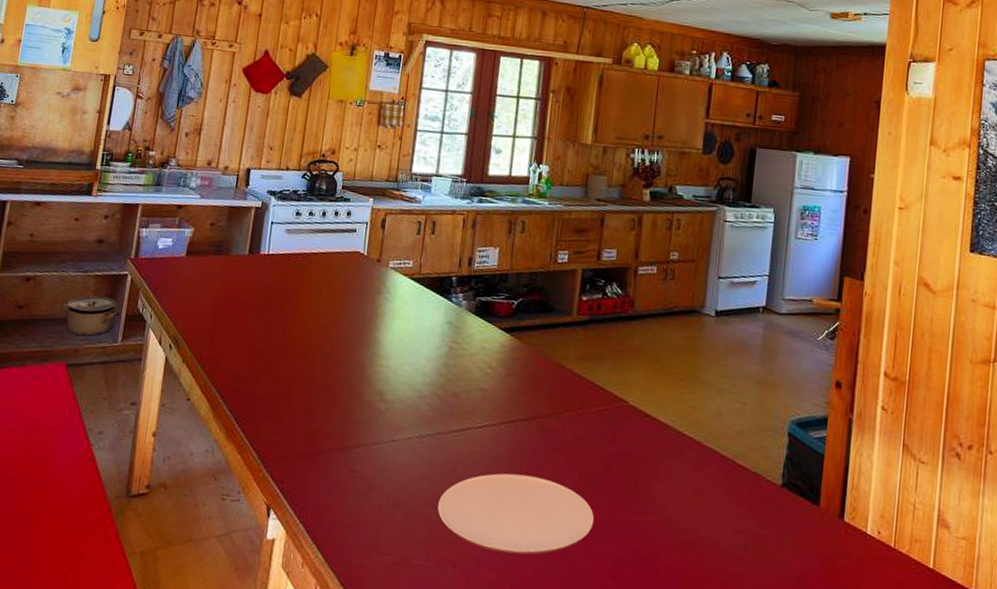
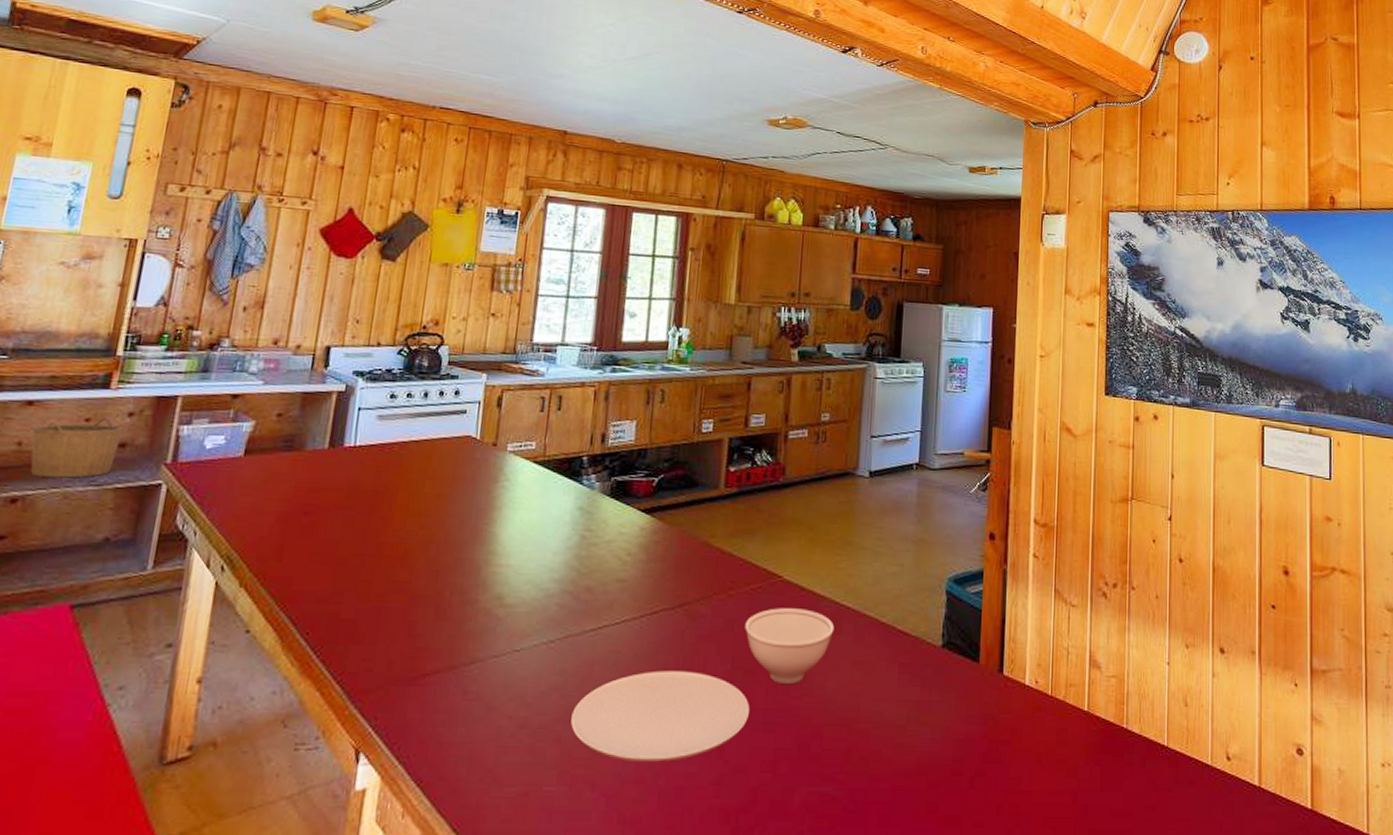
basket: none [39,219,101,265] -> present [30,418,123,478]
saucepan: present [61,296,121,337] -> none [63,514,153,567]
bowl: none [592,430,676,502] -> present [745,608,835,684]

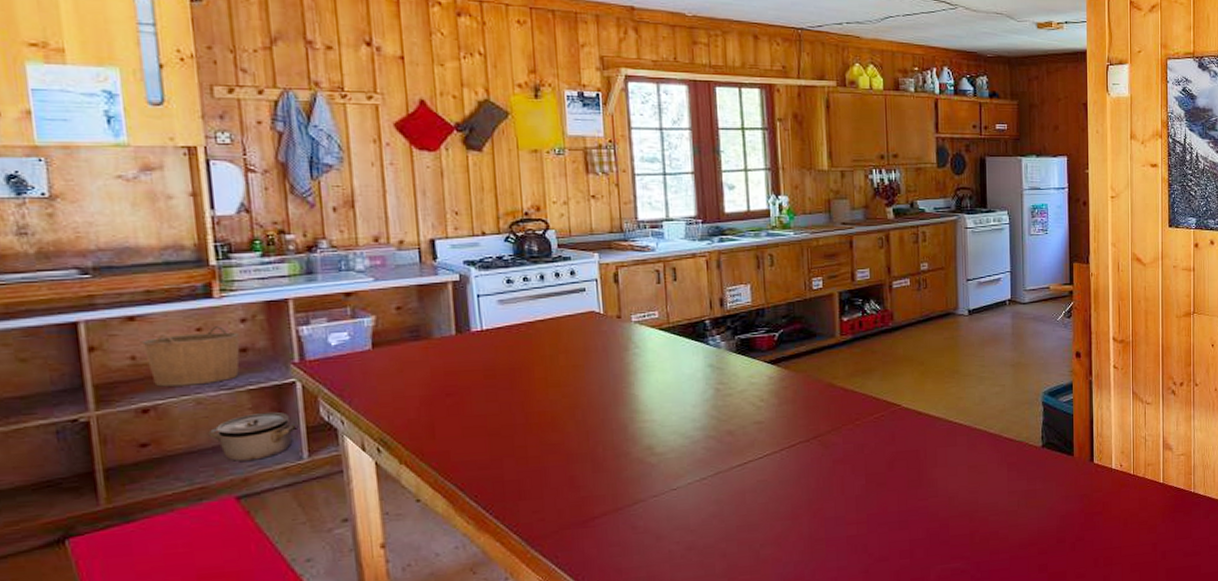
saucepan: none [63,514,153,567] -> present [207,412,299,462]
plate: present [571,670,749,762] -> none [732,489,885,564]
bowl: present [745,608,835,684] -> none [873,429,951,490]

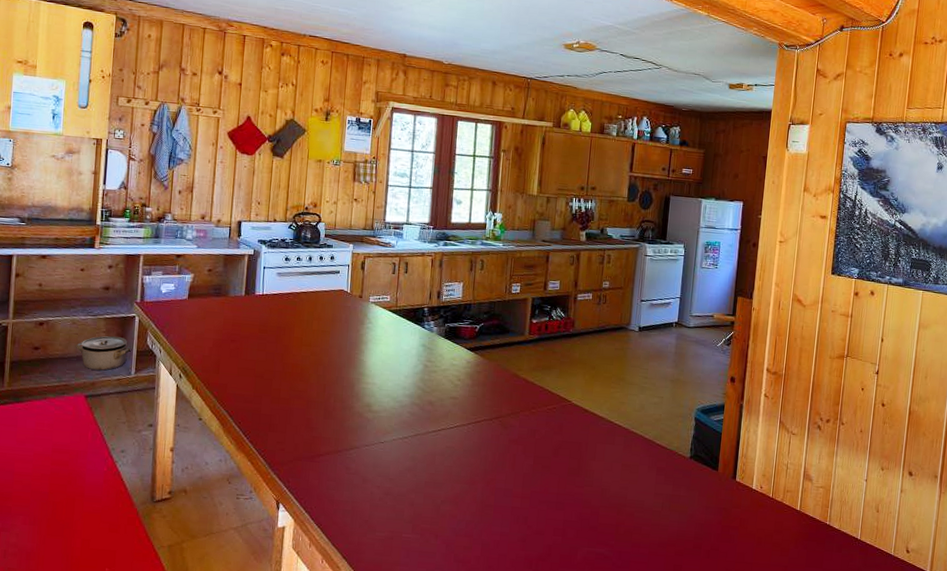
basket: present [142,326,240,387] -> none [47,269,106,310]

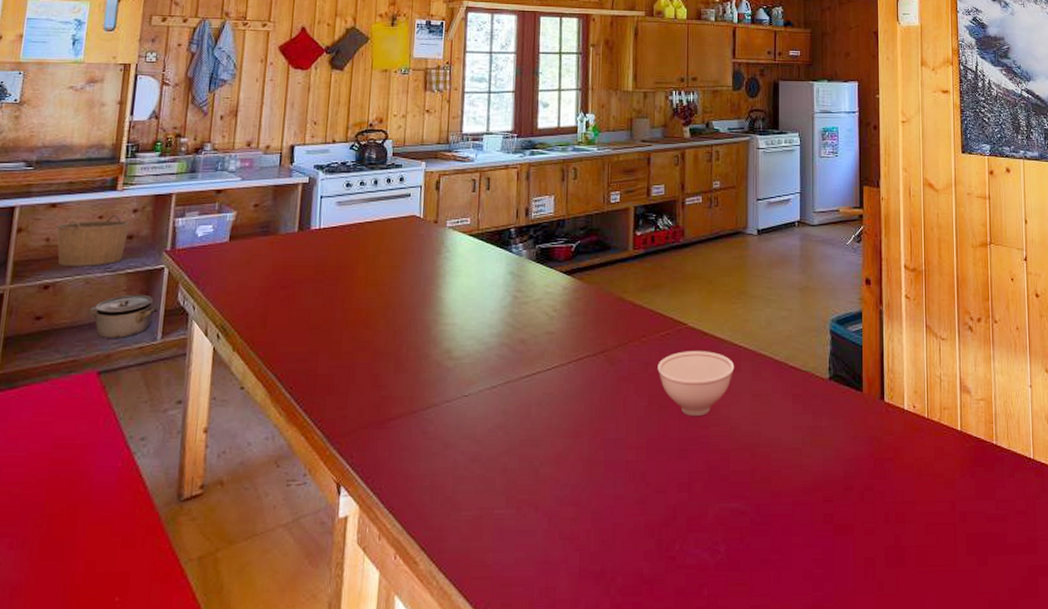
basket: none [47,269,106,310] -> present [56,215,130,266]
bowl: none [543,423,610,477] -> present [657,351,735,416]

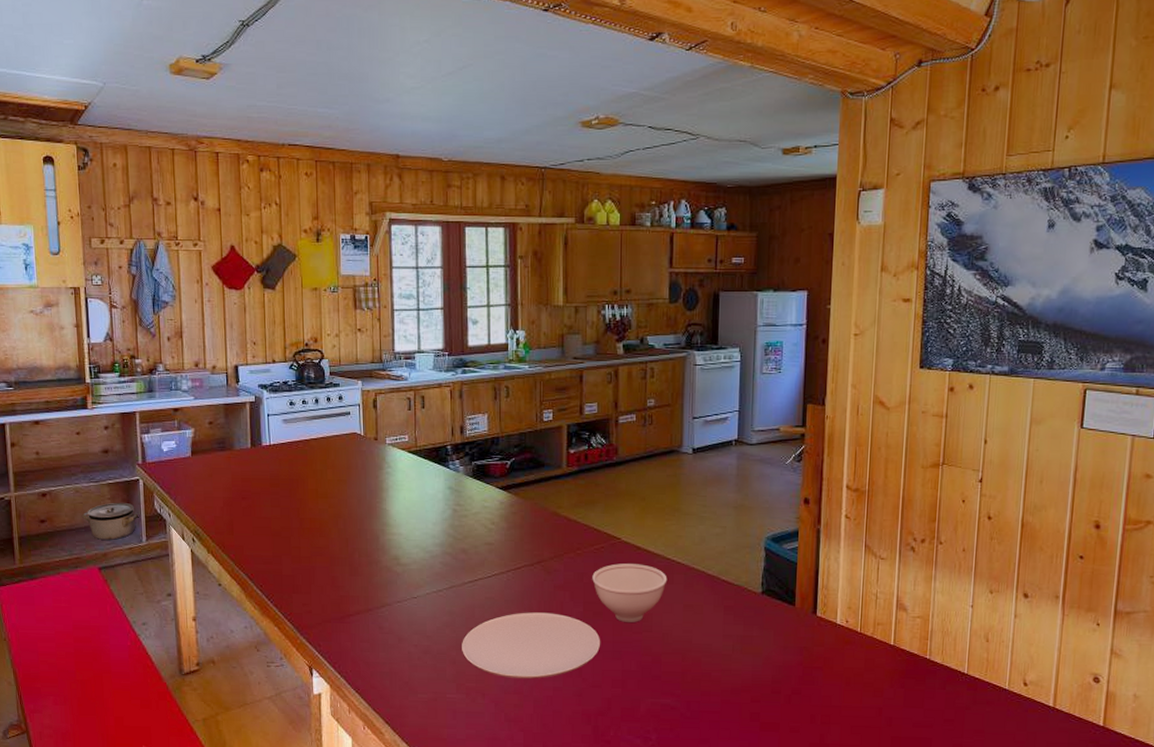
basket: present [56,215,130,266] -> none [43,432,104,477]
plate: none [514,408,665,486] -> present [462,612,600,679]

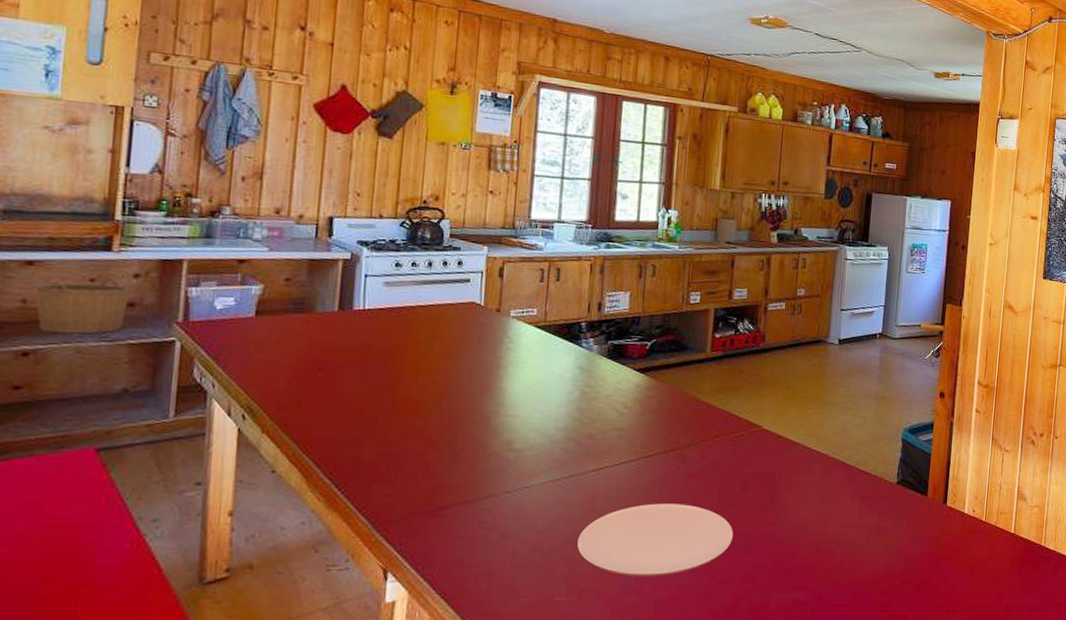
basket: none [43,432,104,477] -> present [35,279,130,334]
saucepan: present [81,502,140,541] -> none [80,367,171,415]
bowl: present [592,563,668,622] -> none [729,452,807,513]

